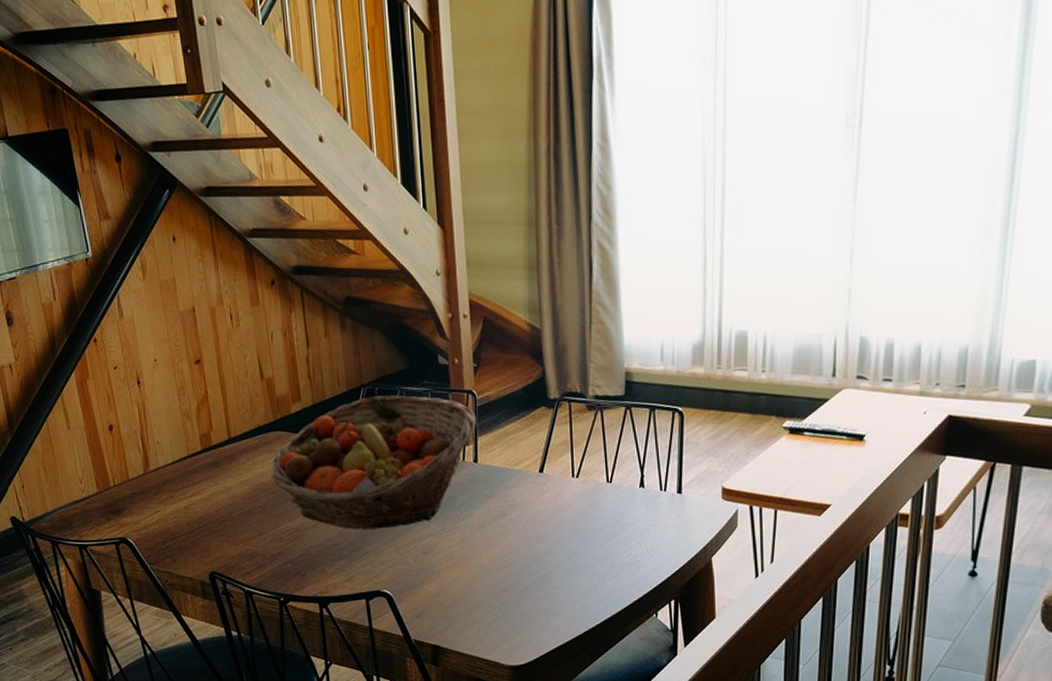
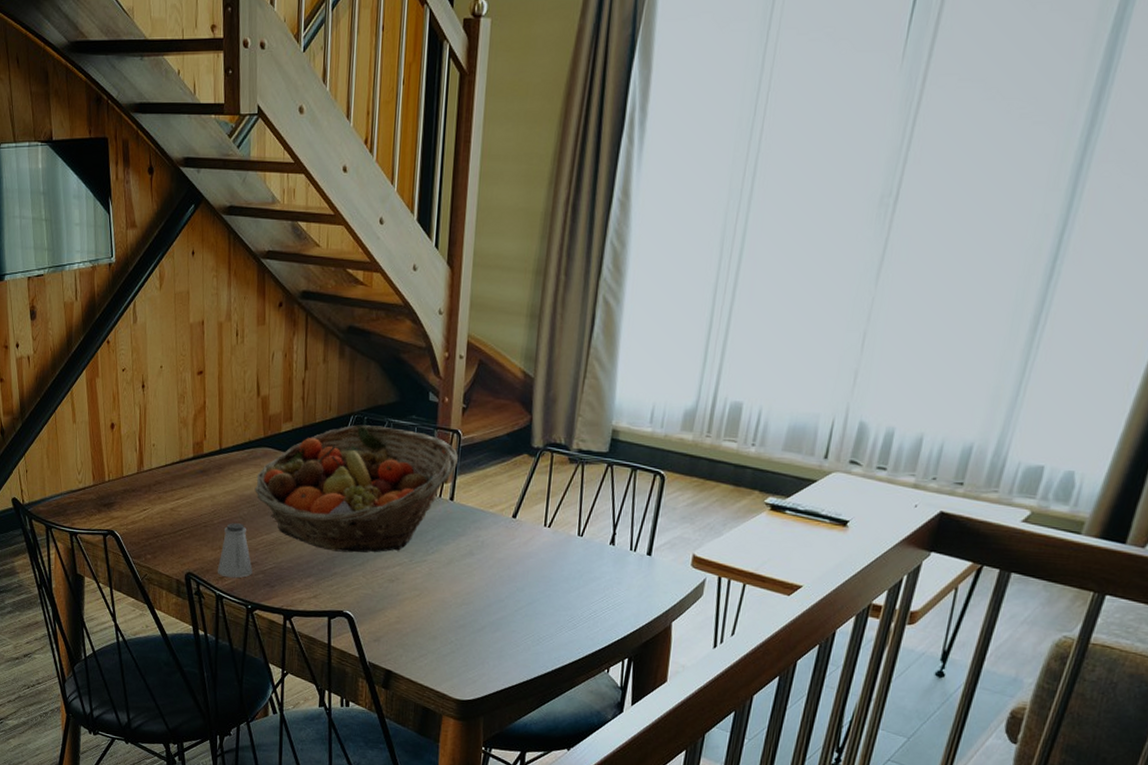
saltshaker: none [243,513,280,572] -> present [218,523,253,578]

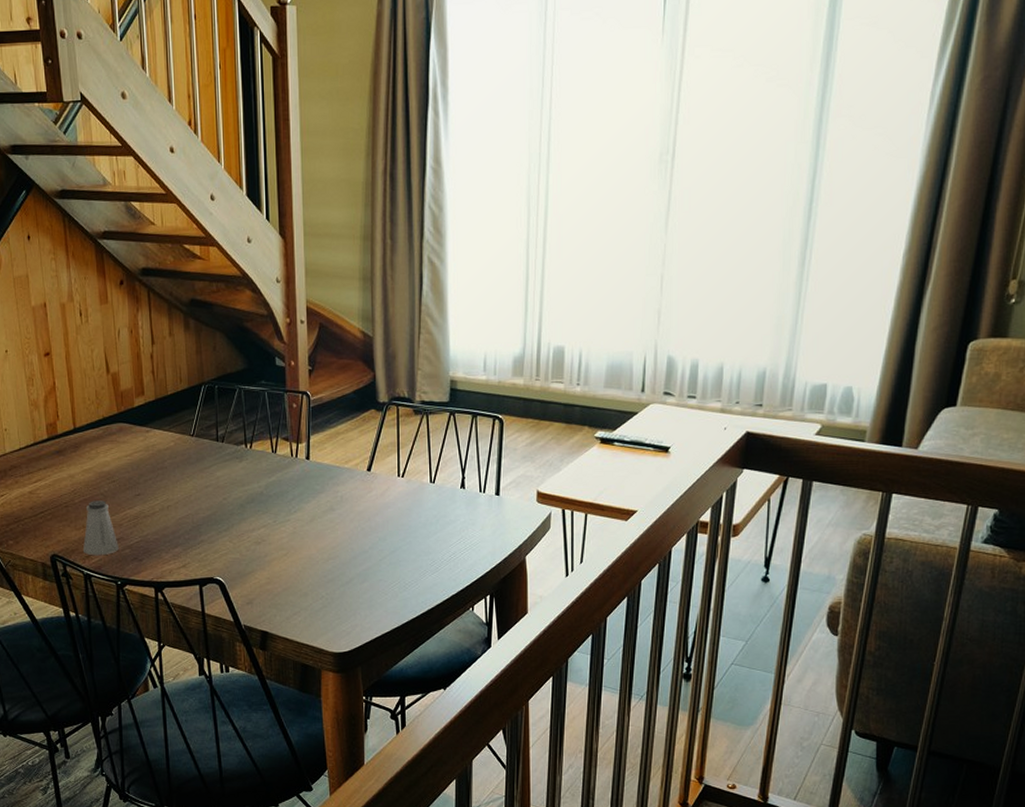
fruit basket: present [254,425,458,553] -> none [113,393,309,520]

